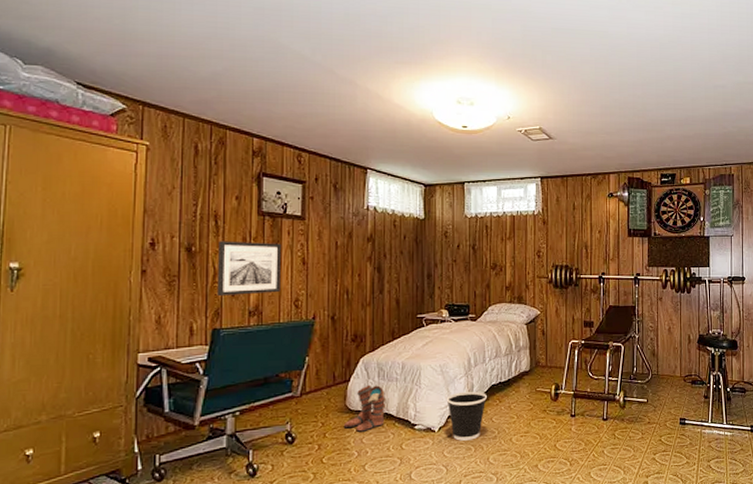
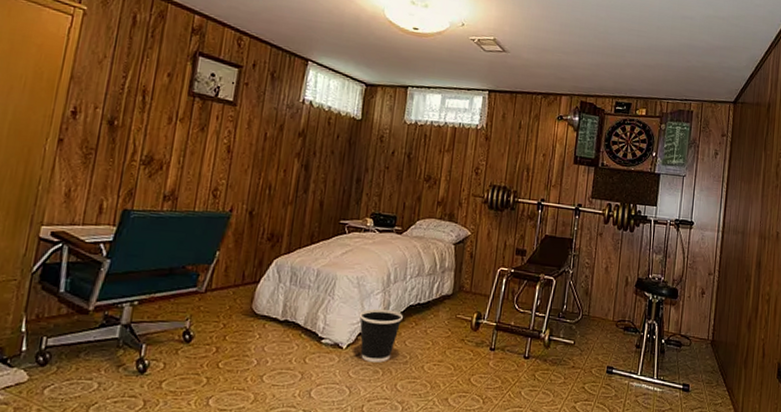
wall art: present [216,241,282,297] -> none [132,117,209,179]
boots: present [343,384,386,432] -> none [245,289,296,339]

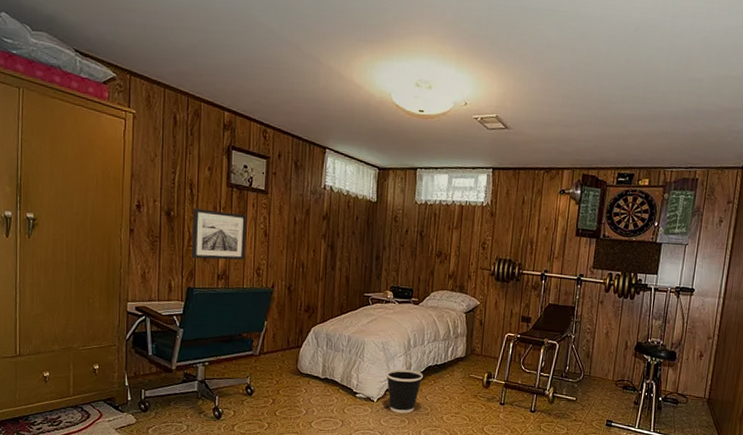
wall art: none [132,117,209,179] -> present [191,208,247,260]

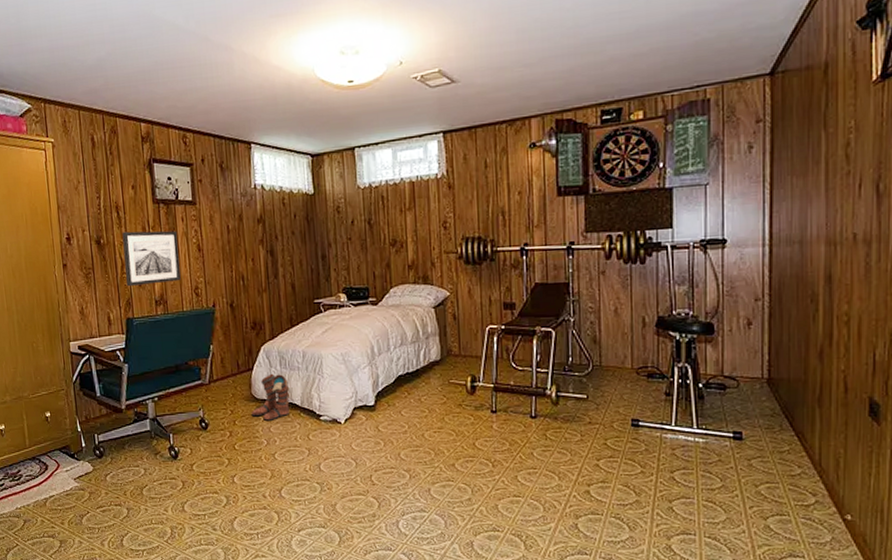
boots: none [294,352,333,393] -> present [251,373,291,421]
wastebasket: present [385,368,423,414] -> none [350,381,394,434]

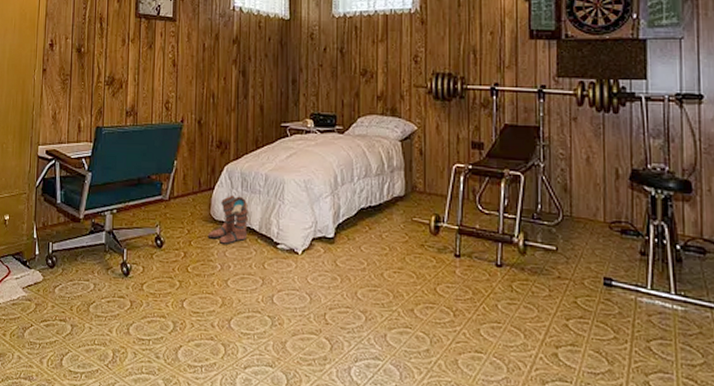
wall art: present [122,230,181,287] -> none [100,42,155,96]

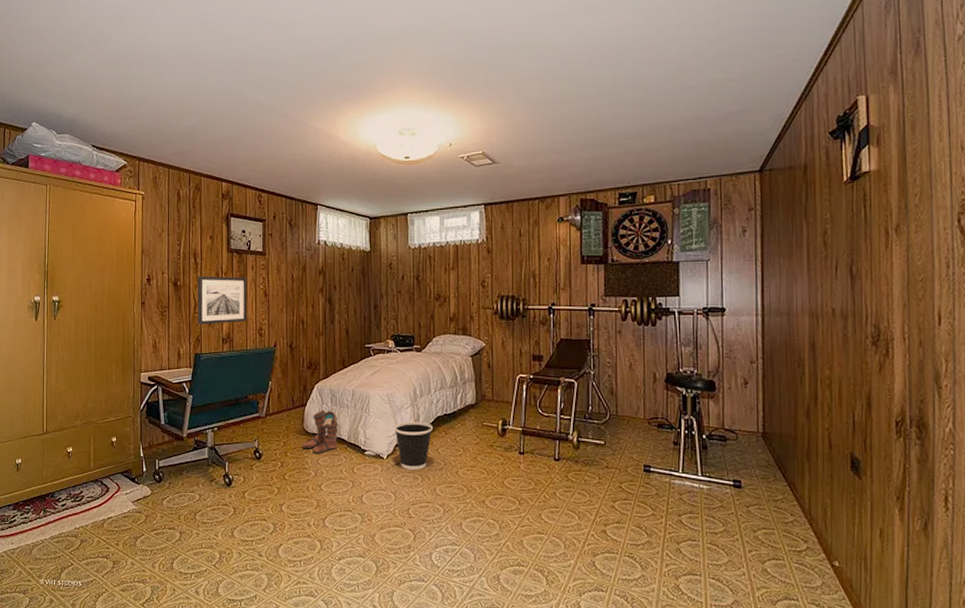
wall art: none [100,42,155,96] -> present [197,276,248,325]
wastebasket: none [310,212,355,269] -> present [393,421,433,470]

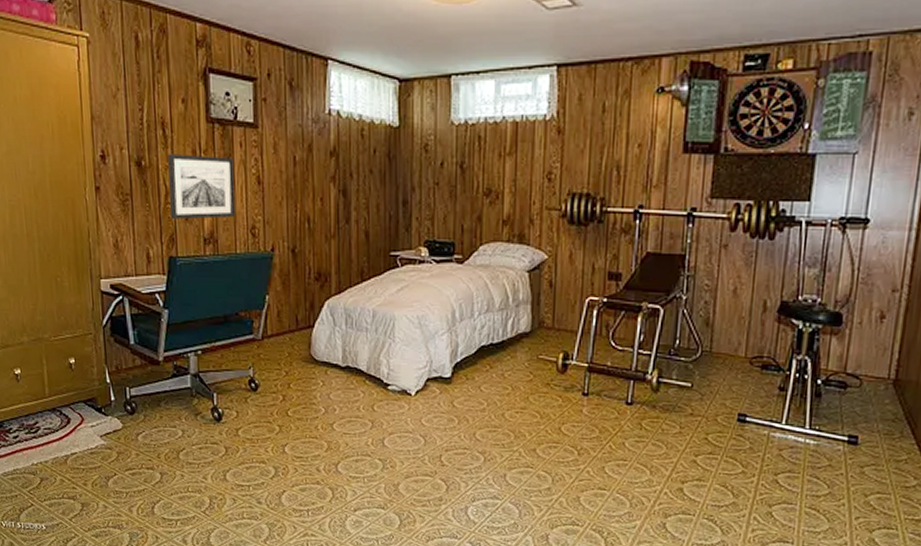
boots: present [302,410,339,453] -> none [308,333,355,386]
wastebasket: present [393,421,433,470] -> none [425,351,474,410]

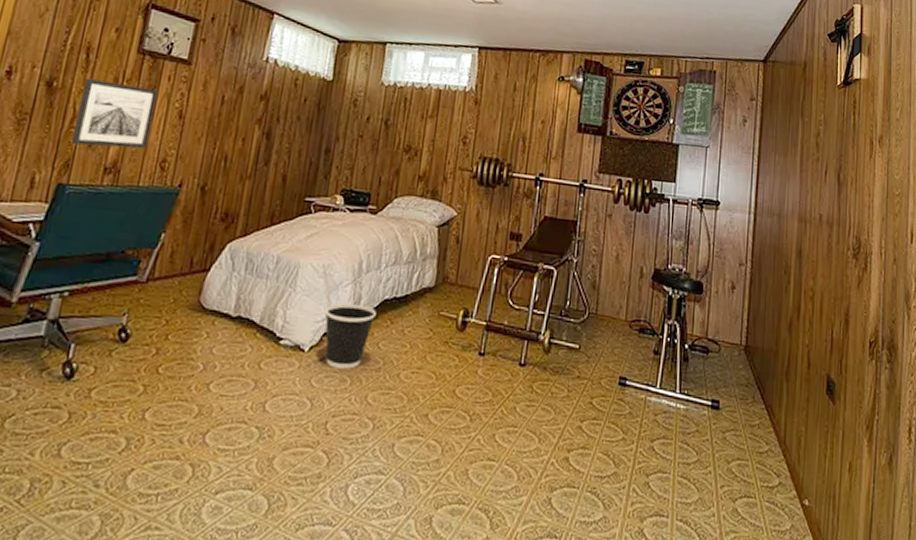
wastebasket: none [425,351,474,410] -> present [324,303,376,369]

